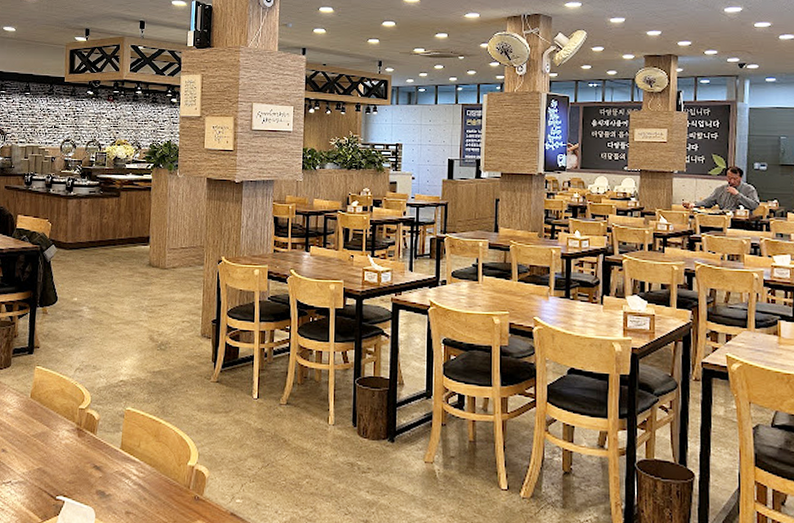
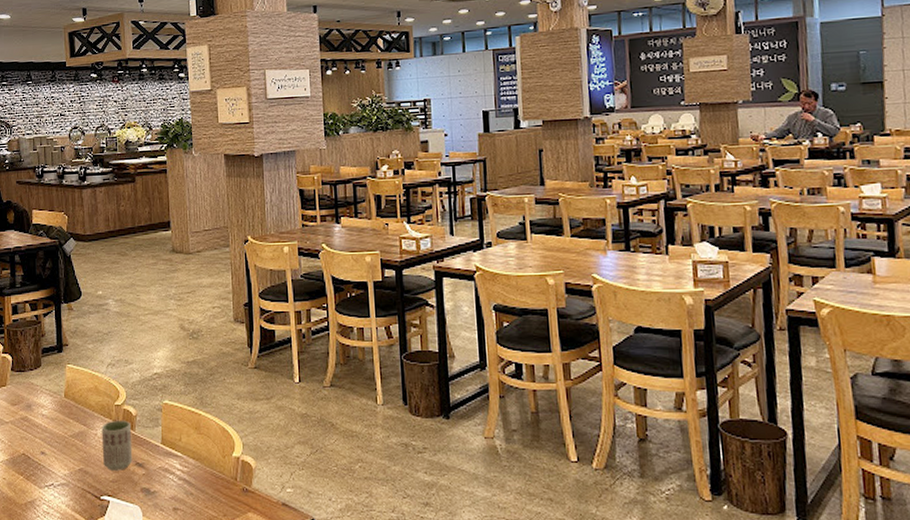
cup: none [62,423,93,472] -> present [101,420,133,470]

